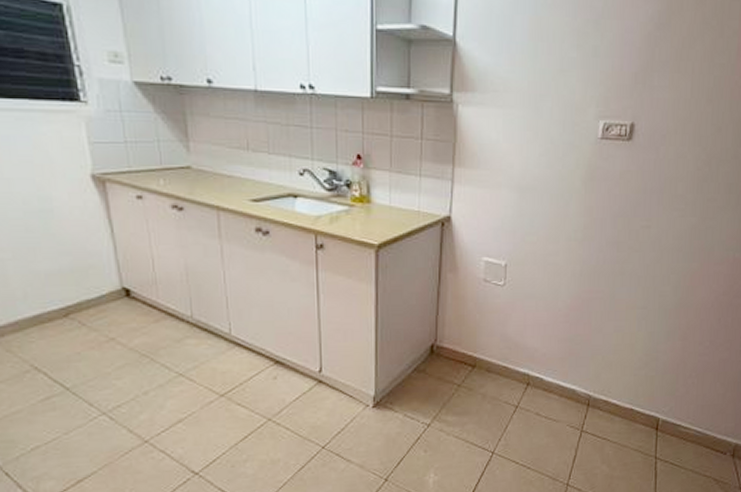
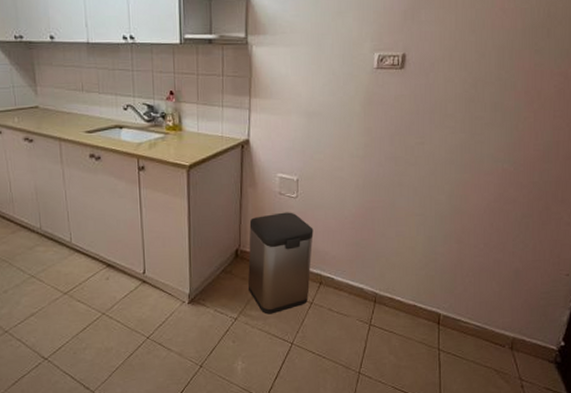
pedal bin: none [445,302,522,420] -> present [248,212,314,315]

